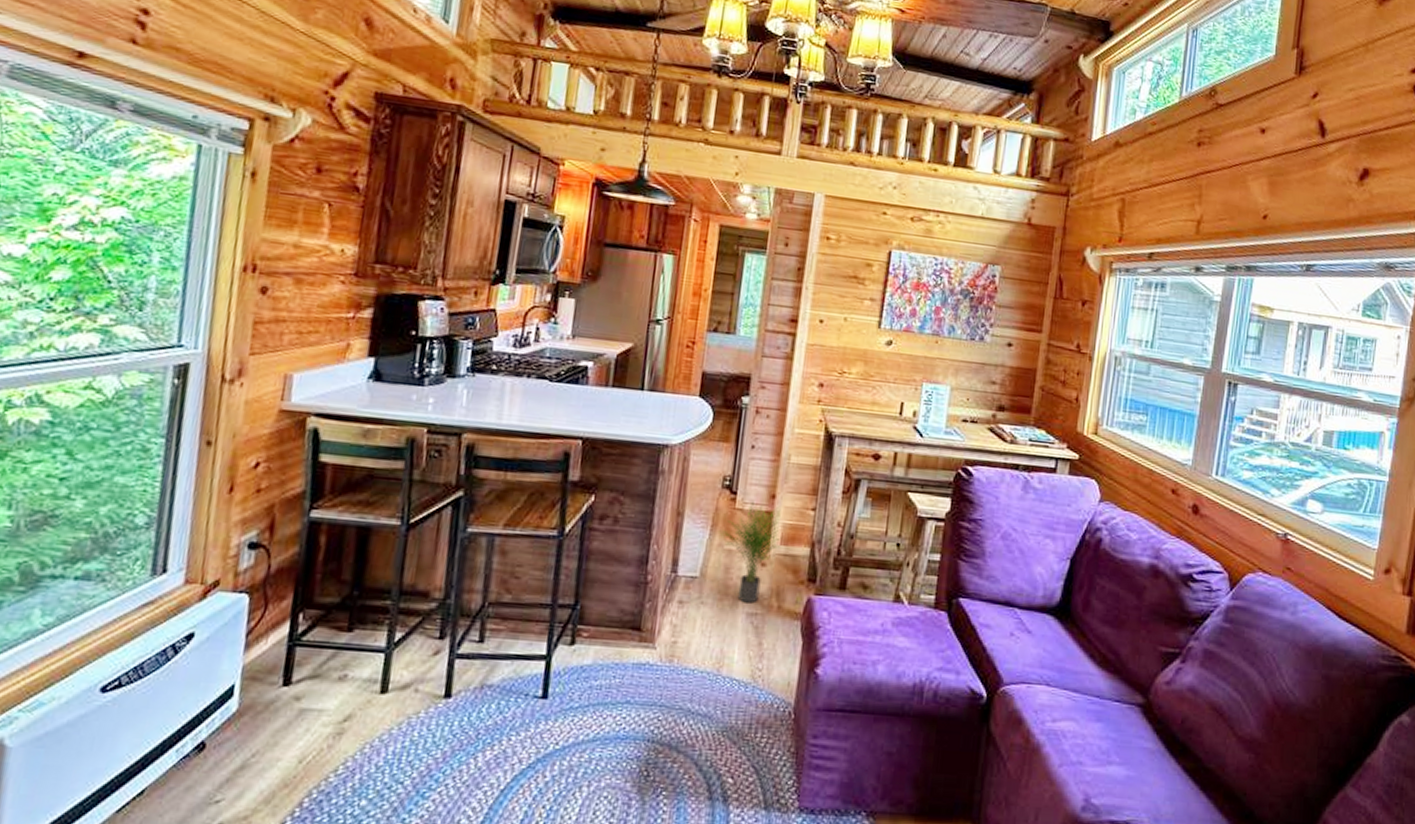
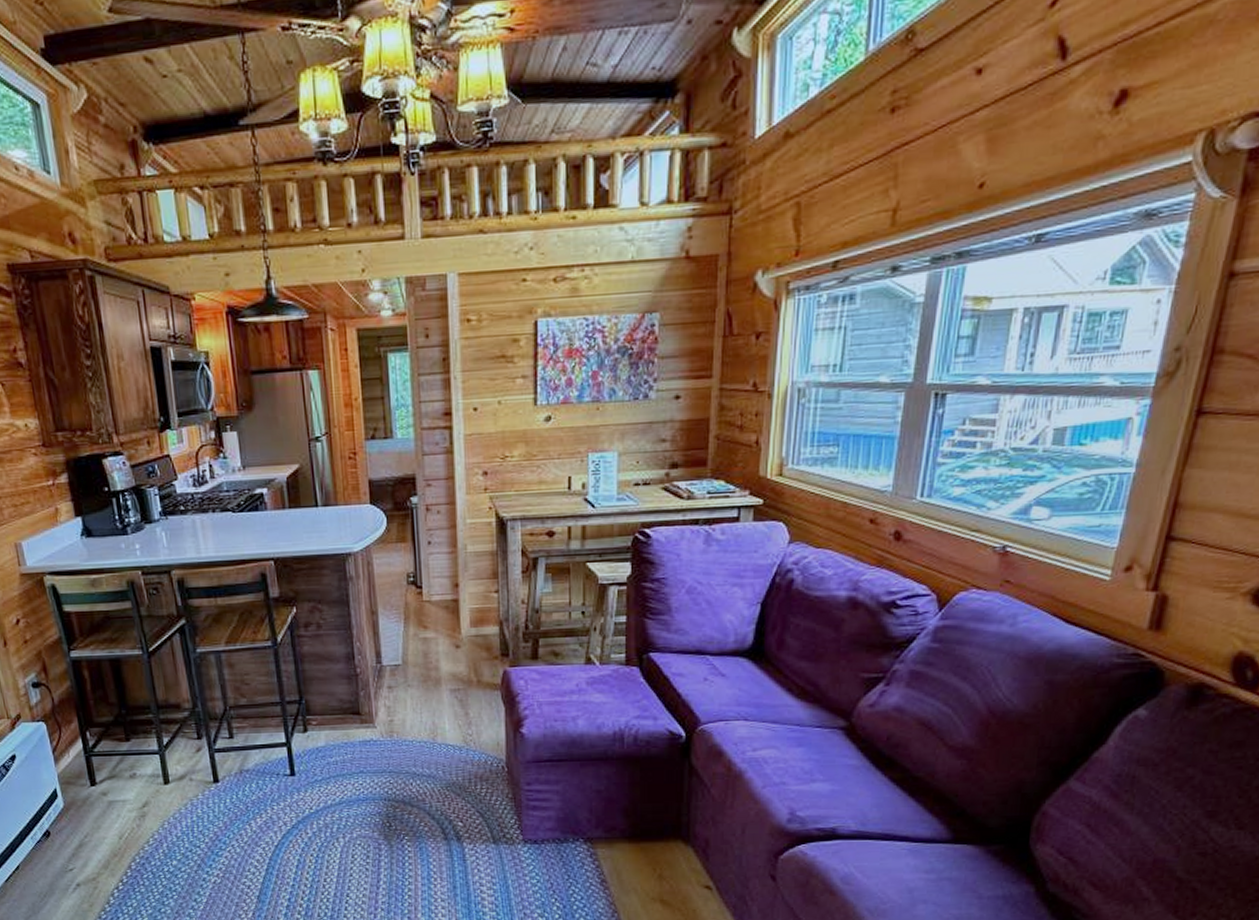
potted plant: present [719,501,783,604] -> none [412,592,471,681]

